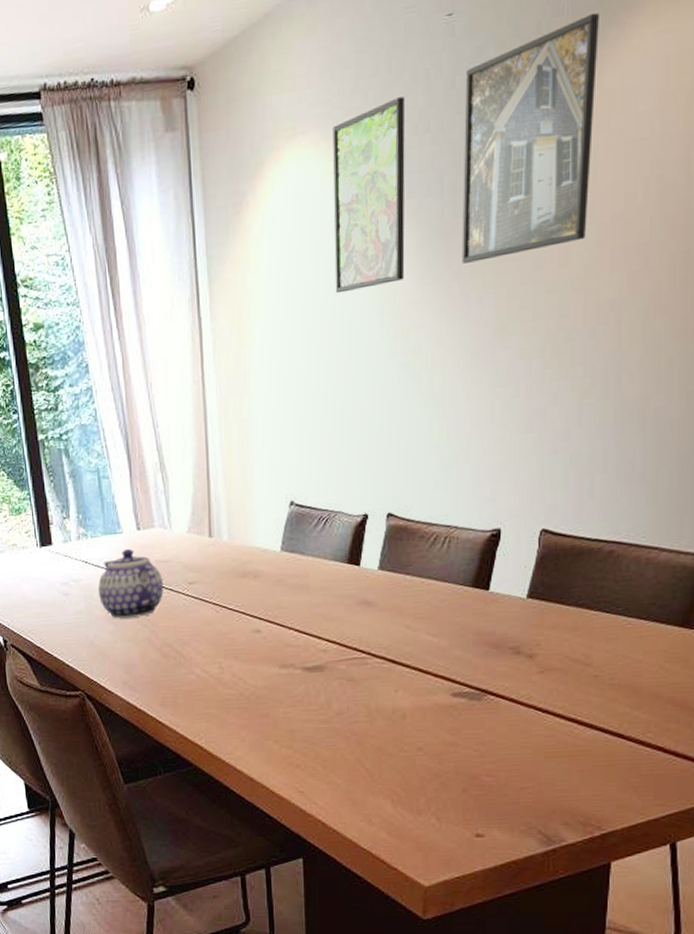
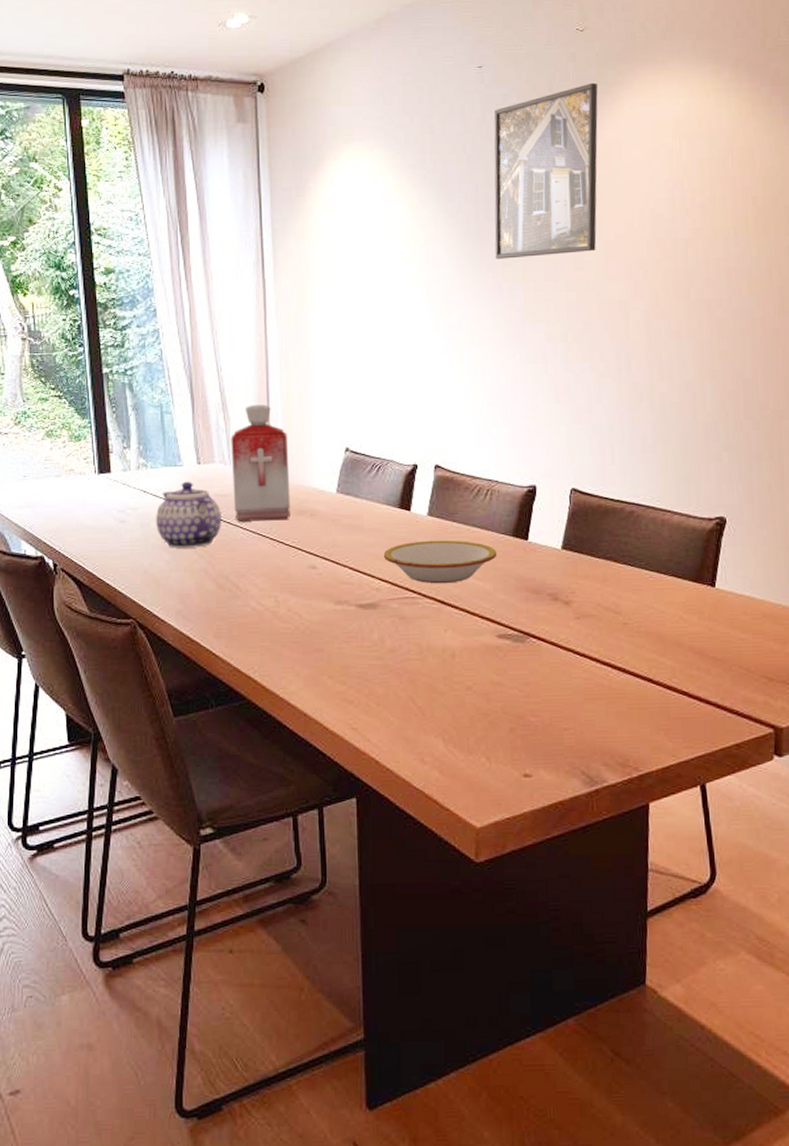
bottle: none [170,460,233,588] -> present [231,404,290,522]
bowl: none [330,594,454,643] -> present [383,540,497,584]
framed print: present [333,97,406,294] -> none [384,123,447,272]

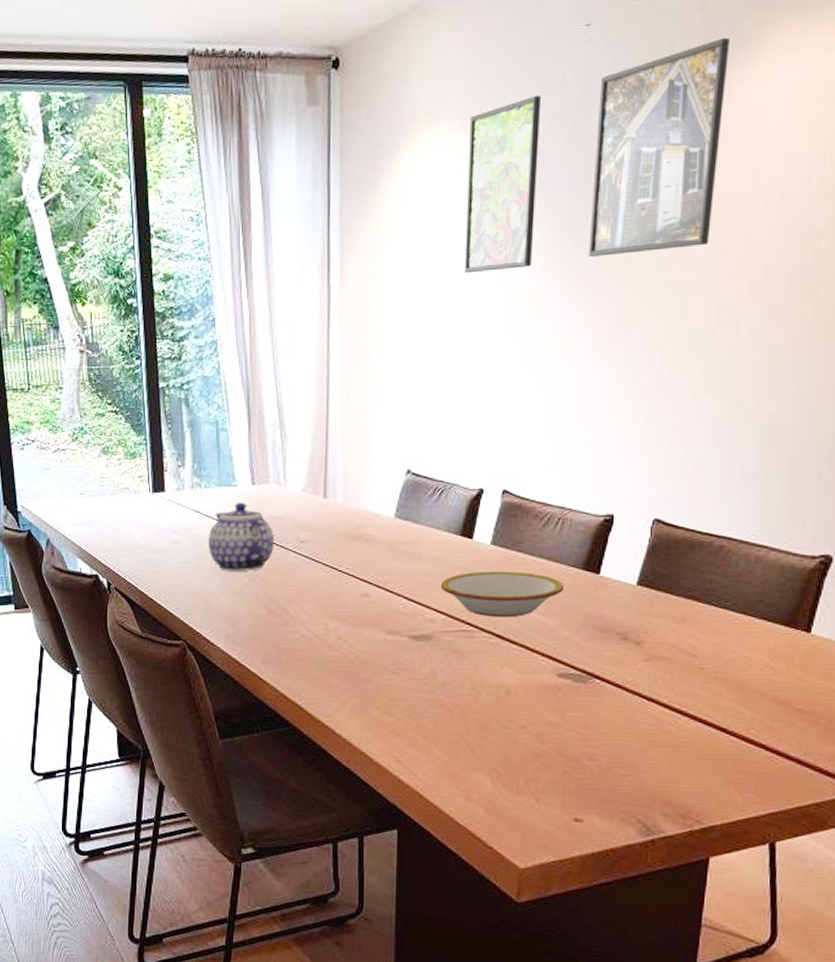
bottle: present [231,404,290,522] -> none [286,422,346,545]
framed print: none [384,123,447,272] -> present [464,96,542,274]

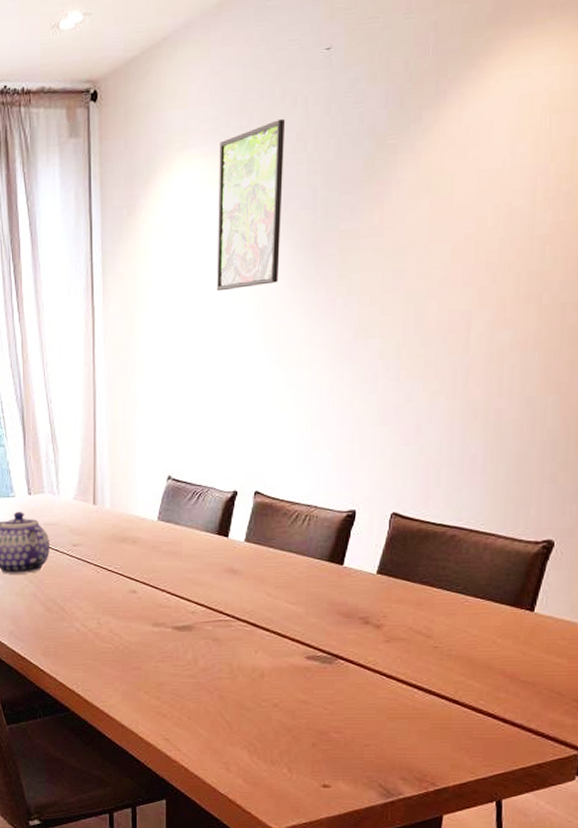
bowl: present [440,571,565,618] -> none [200,565,312,608]
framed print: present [588,37,730,257] -> none [330,55,460,271]

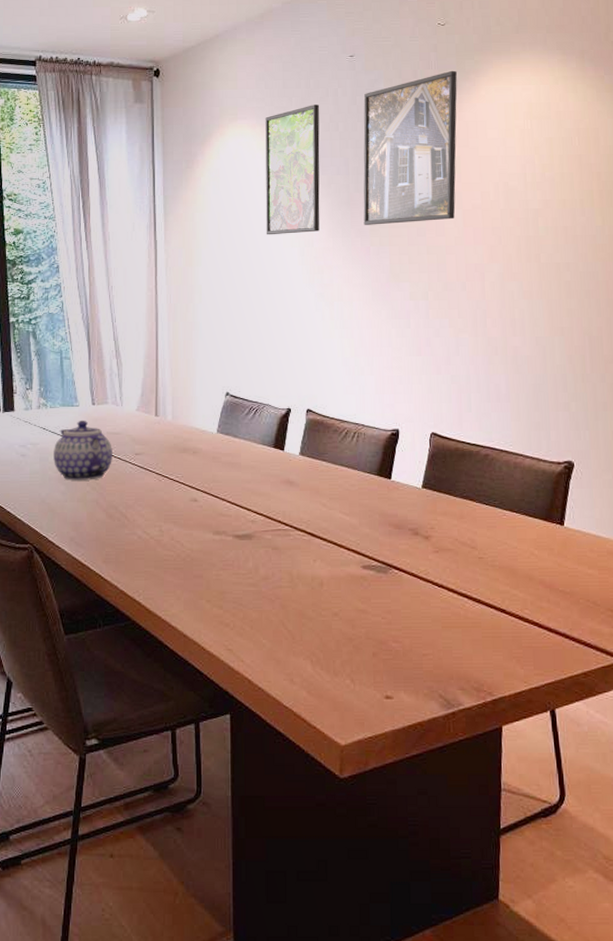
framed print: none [330,55,460,271] -> present [363,70,457,225]

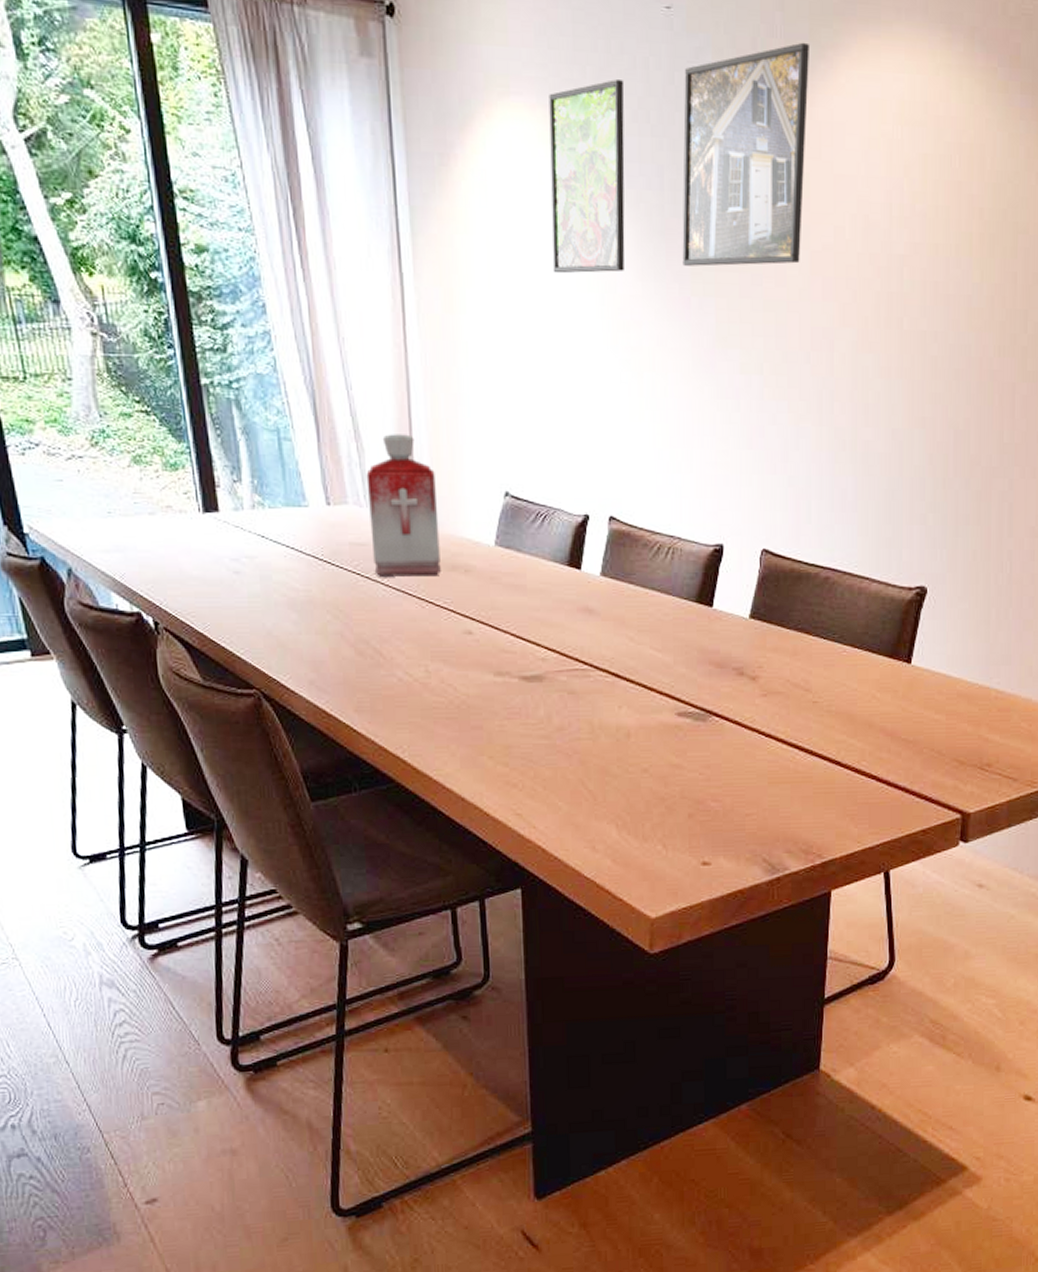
teapot: present [54,420,112,481] -> none [278,525,359,607]
bottle: none [122,352,175,457] -> present [366,434,441,577]

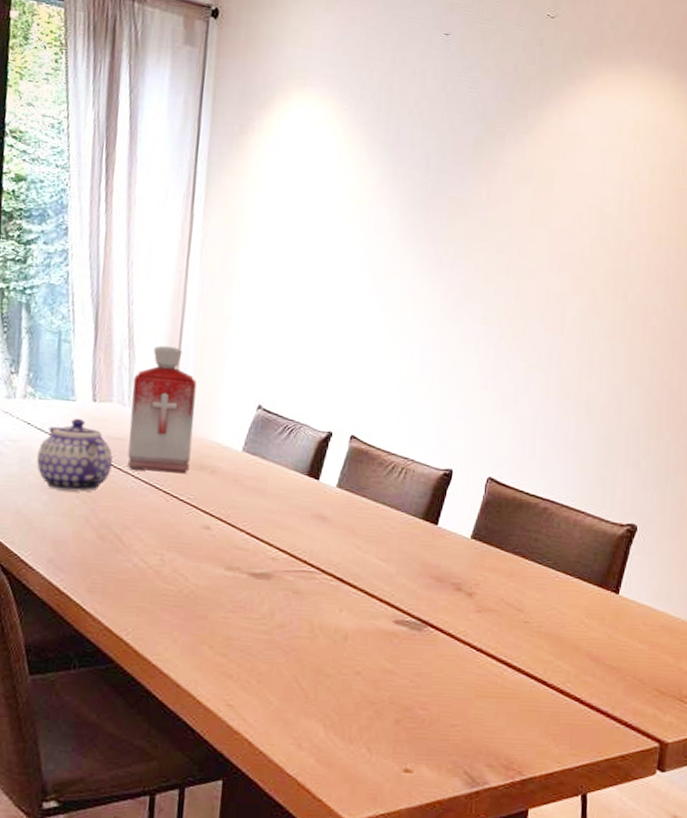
teapot: none [278,525,359,607] -> present [36,418,113,492]
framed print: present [549,79,625,274] -> none [325,83,404,231]
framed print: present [682,42,809,267] -> none [439,70,561,240]

